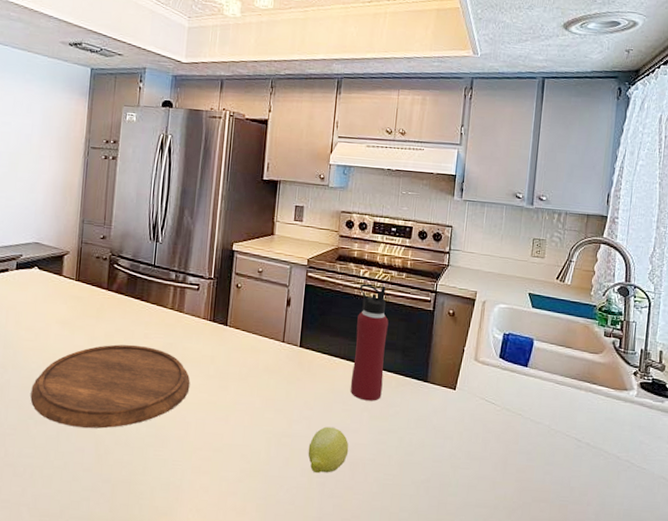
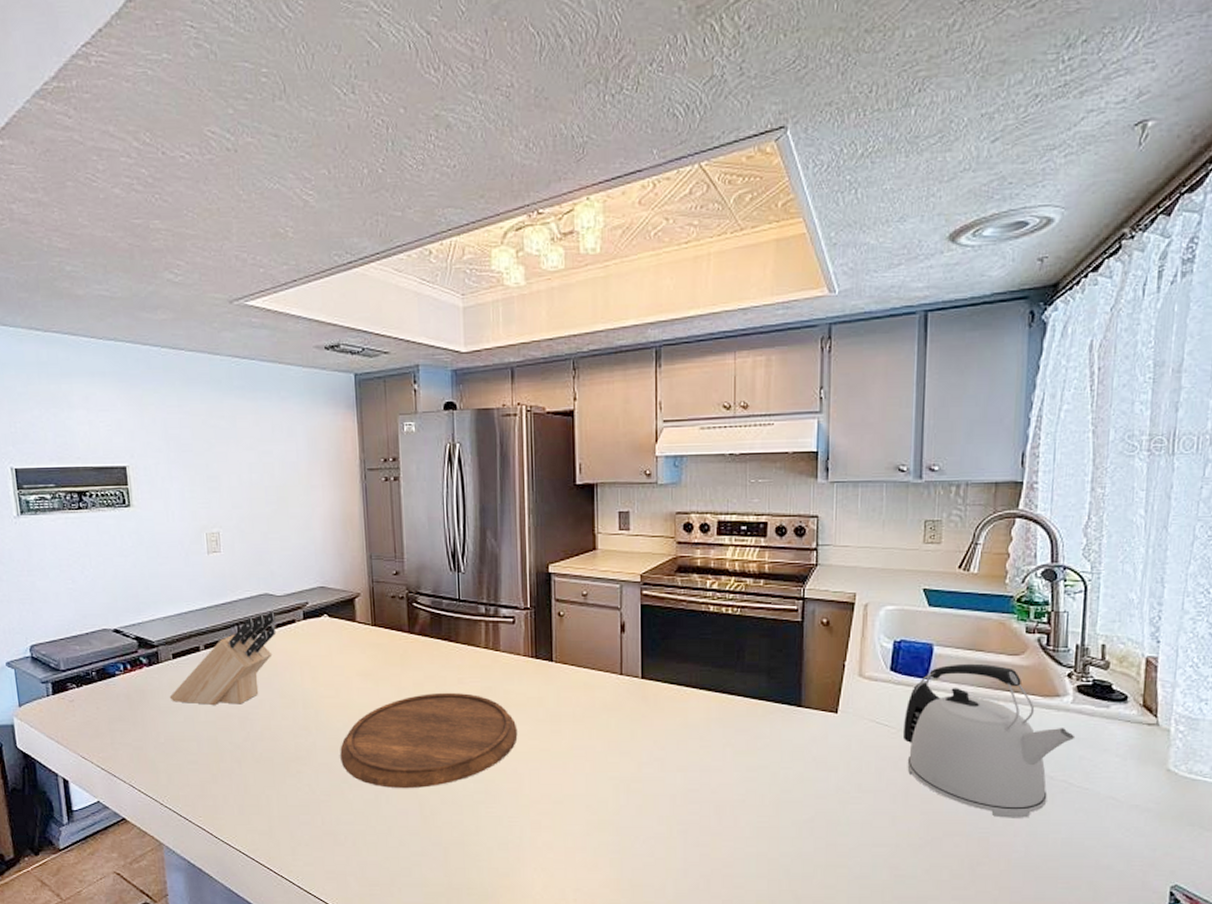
fruit: present [308,426,349,474] -> none [664,767,712,821]
water bottle: present [350,284,389,401] -> none [707,597,747,734]
kettle: none [505,356,638,491] -> present [902,663,1076,818]

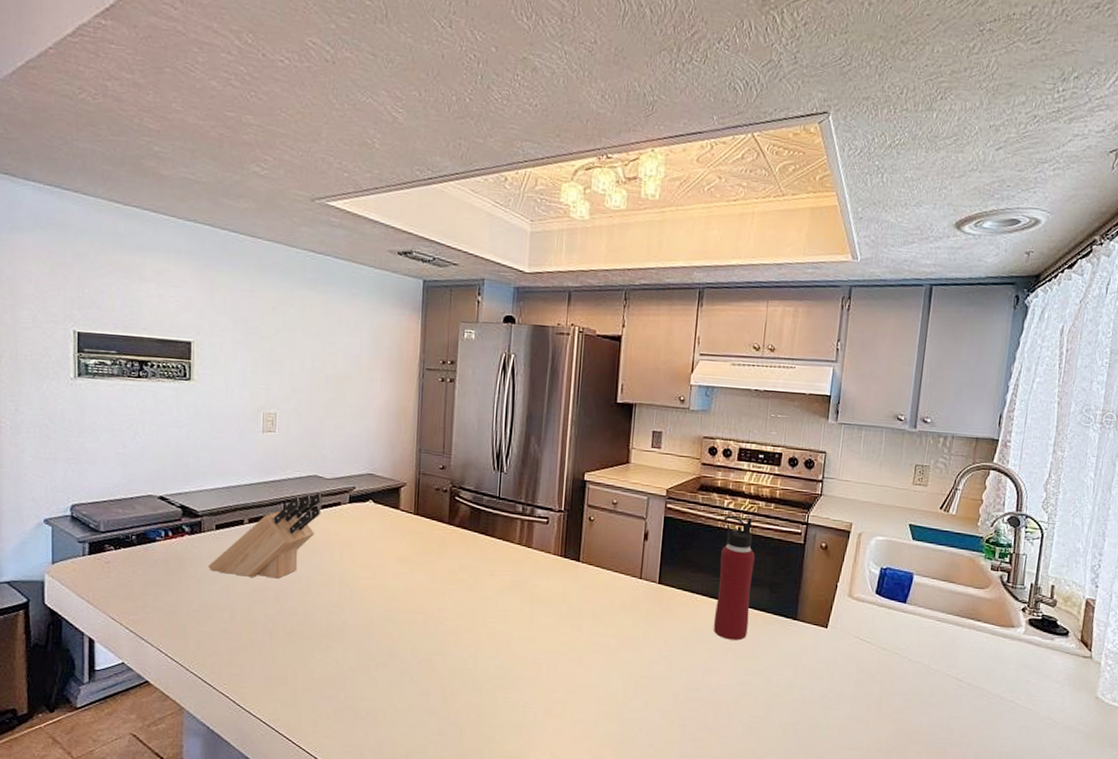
cutting board: present [340,692,518,789] -> none [370,582,541,671]
water bottle: none [707,597,747,734] -> present [713,516,755,640]
kettle: present [902,663,1076,818] -> none [881,592,1024,732]

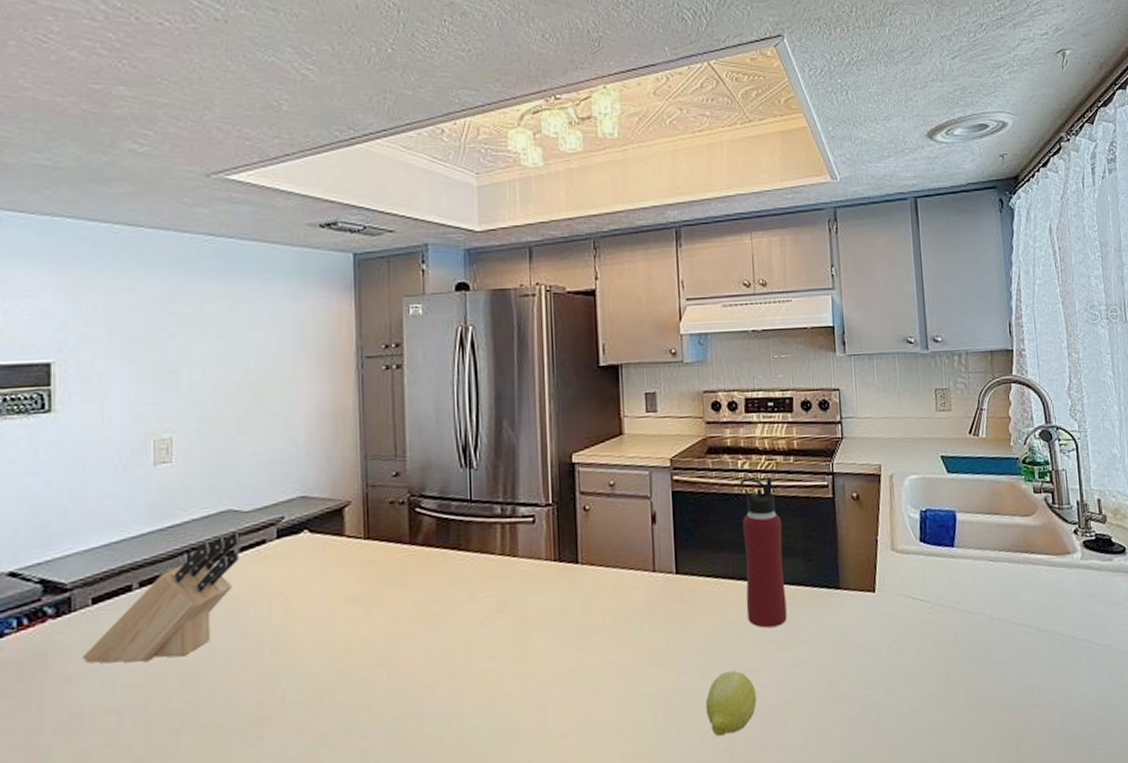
fruit: none [668,667,712,716] -> present [705,670,757,737]

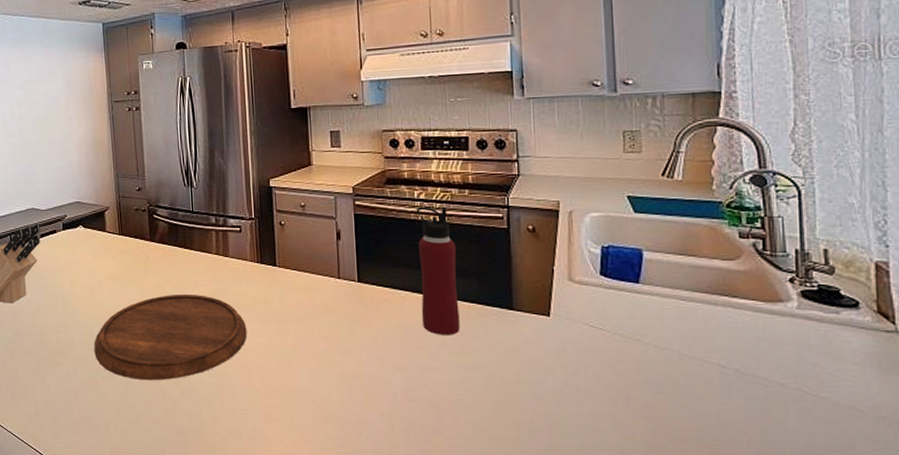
cutting board: none [317,611,540,744] -> present [94,294,247,381]
fruit: present [705,670,757,737] -> none [384,366,431,418]

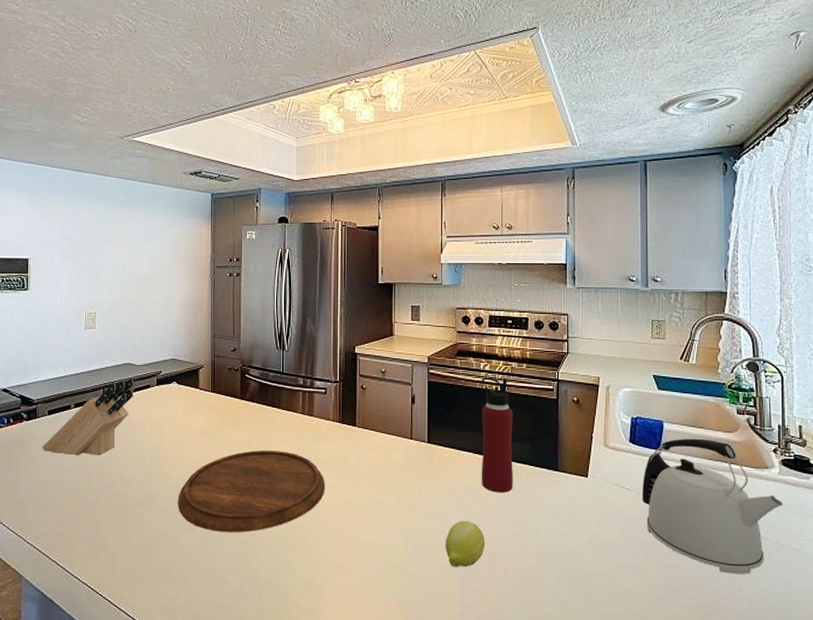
fruit: none [384,366,431,418] -> present [445,520,485,568]
kettle: none [618,268,805,427] -> present [641,438,784,575]

